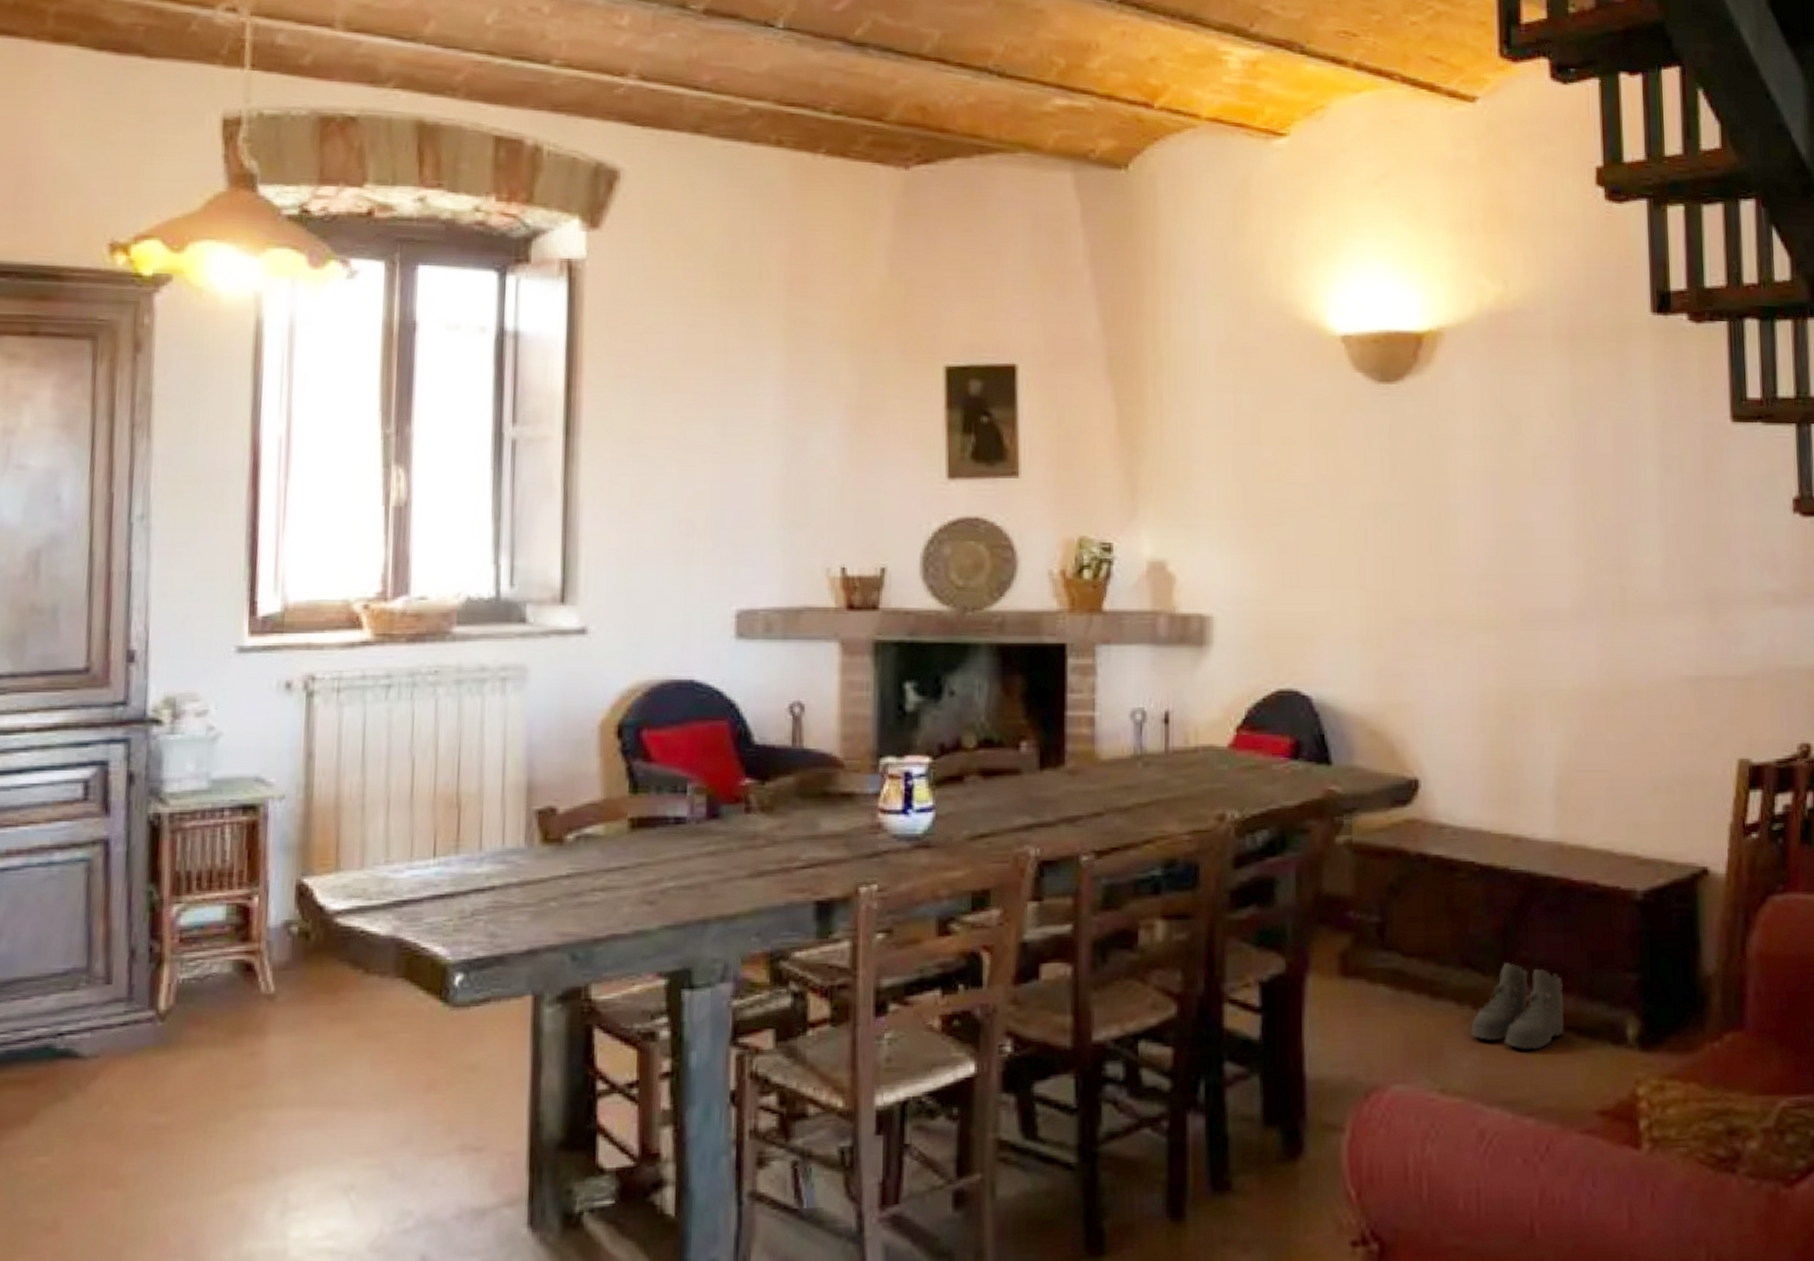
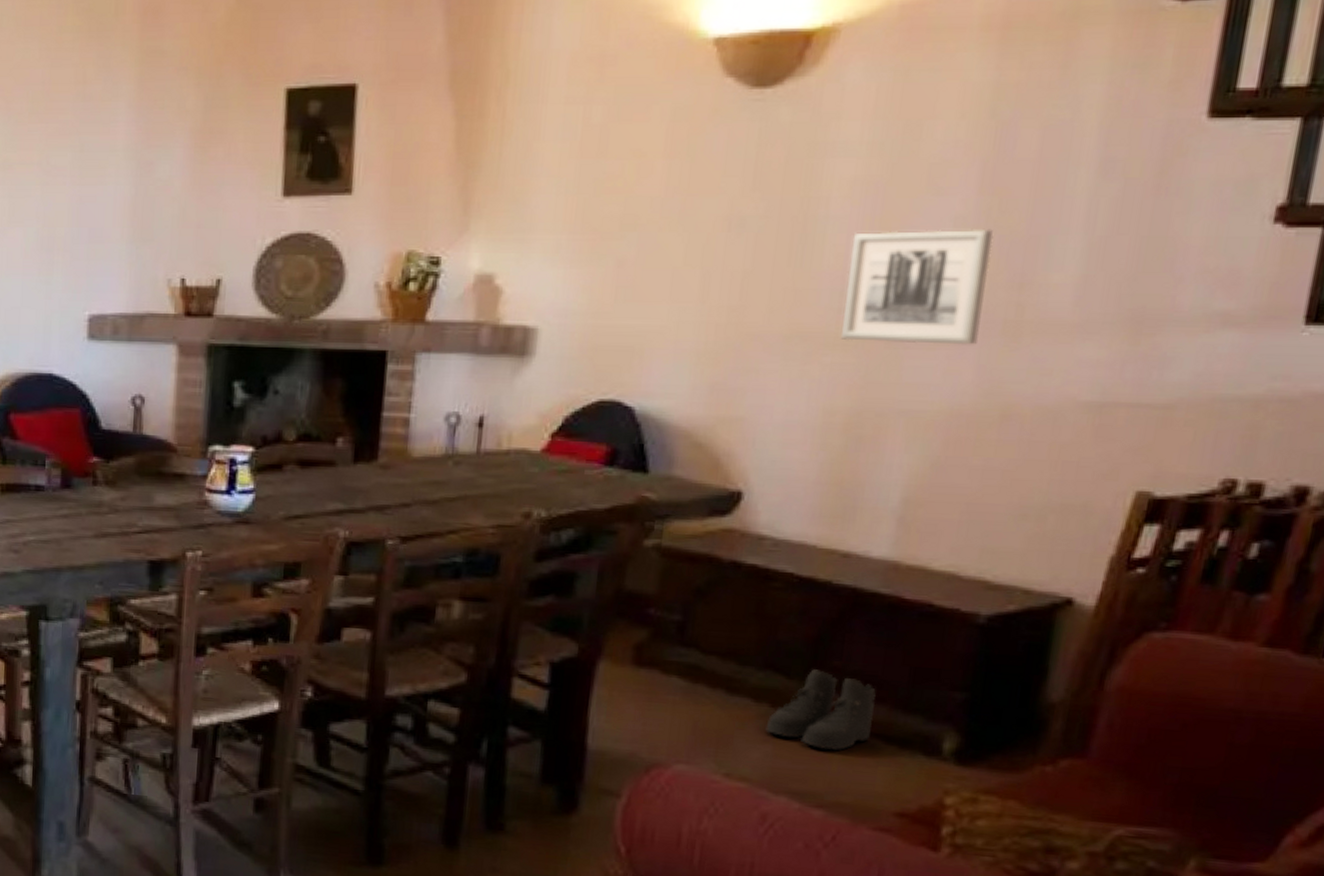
wall art: none [1480,516,1594,625] -> present [841,229,994,345]

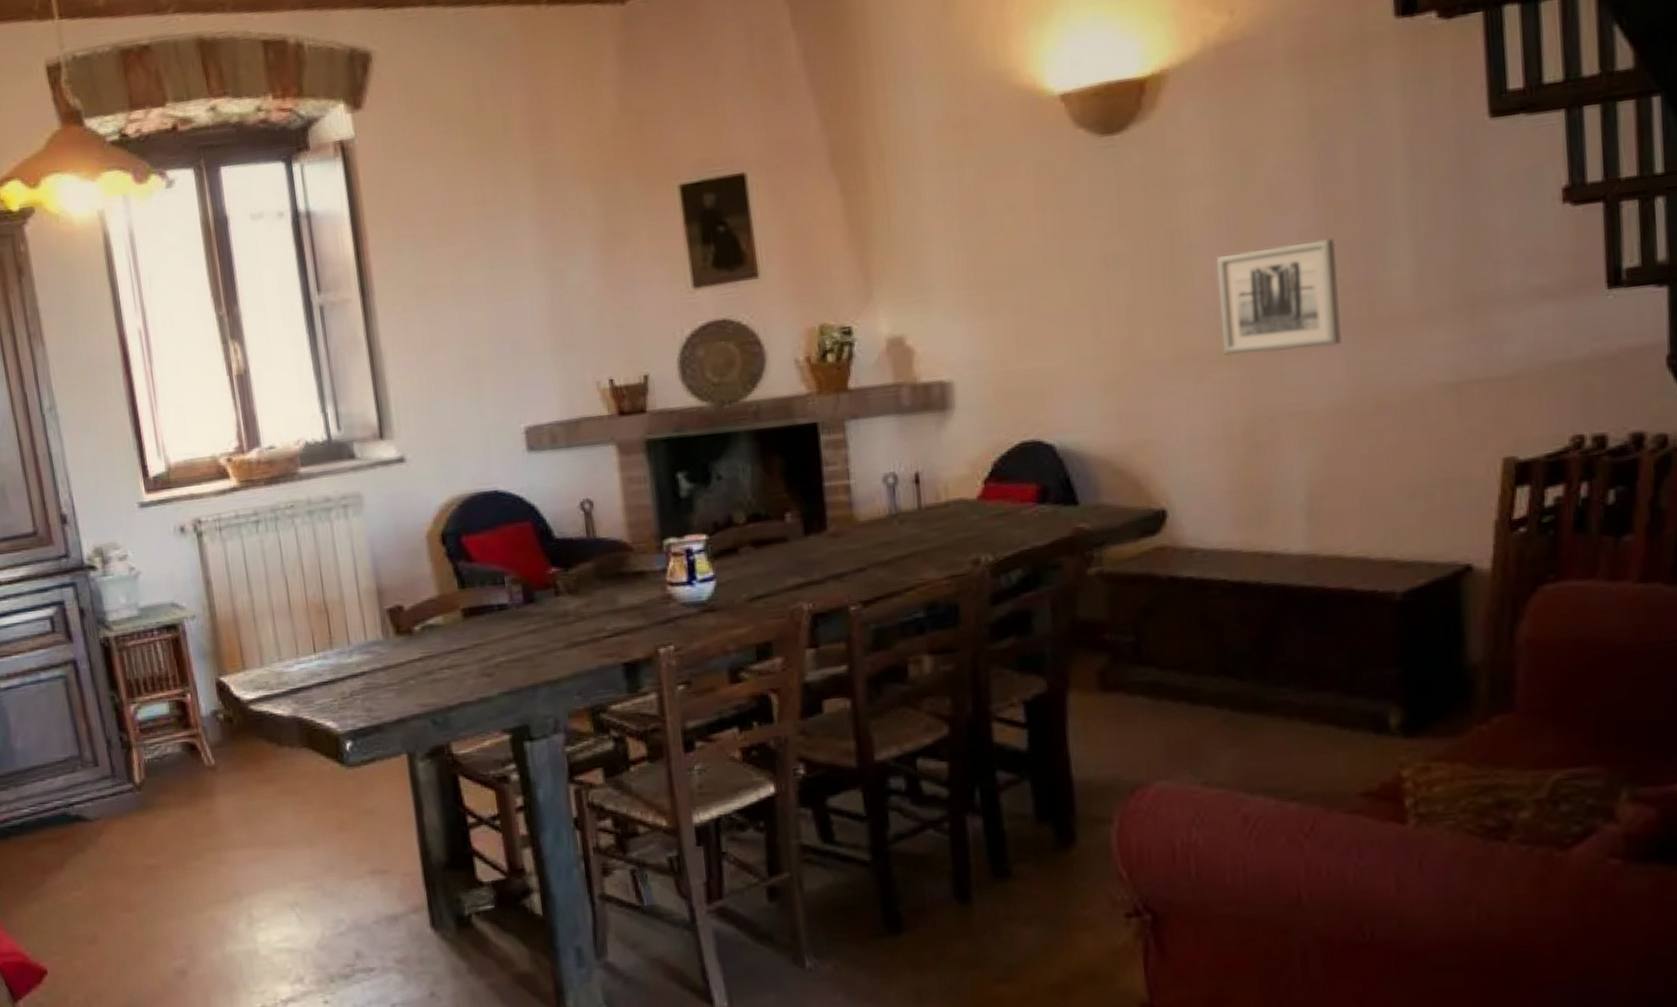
boots: present [765,669,876,751] -> none [1230,668,1324,744]

